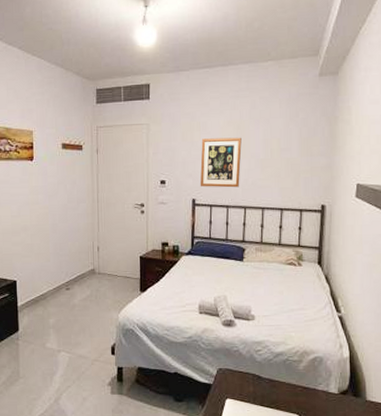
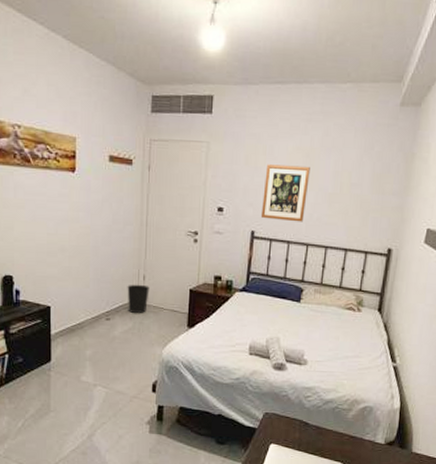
wastebasket: none [83,255,104,283] -> present [127,284,150,314]

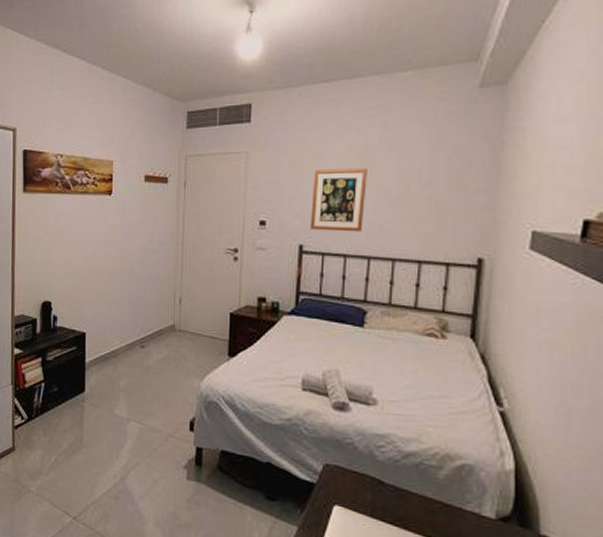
wastebasket: present [127,284,150,314] -> none [162,308,186,341]

